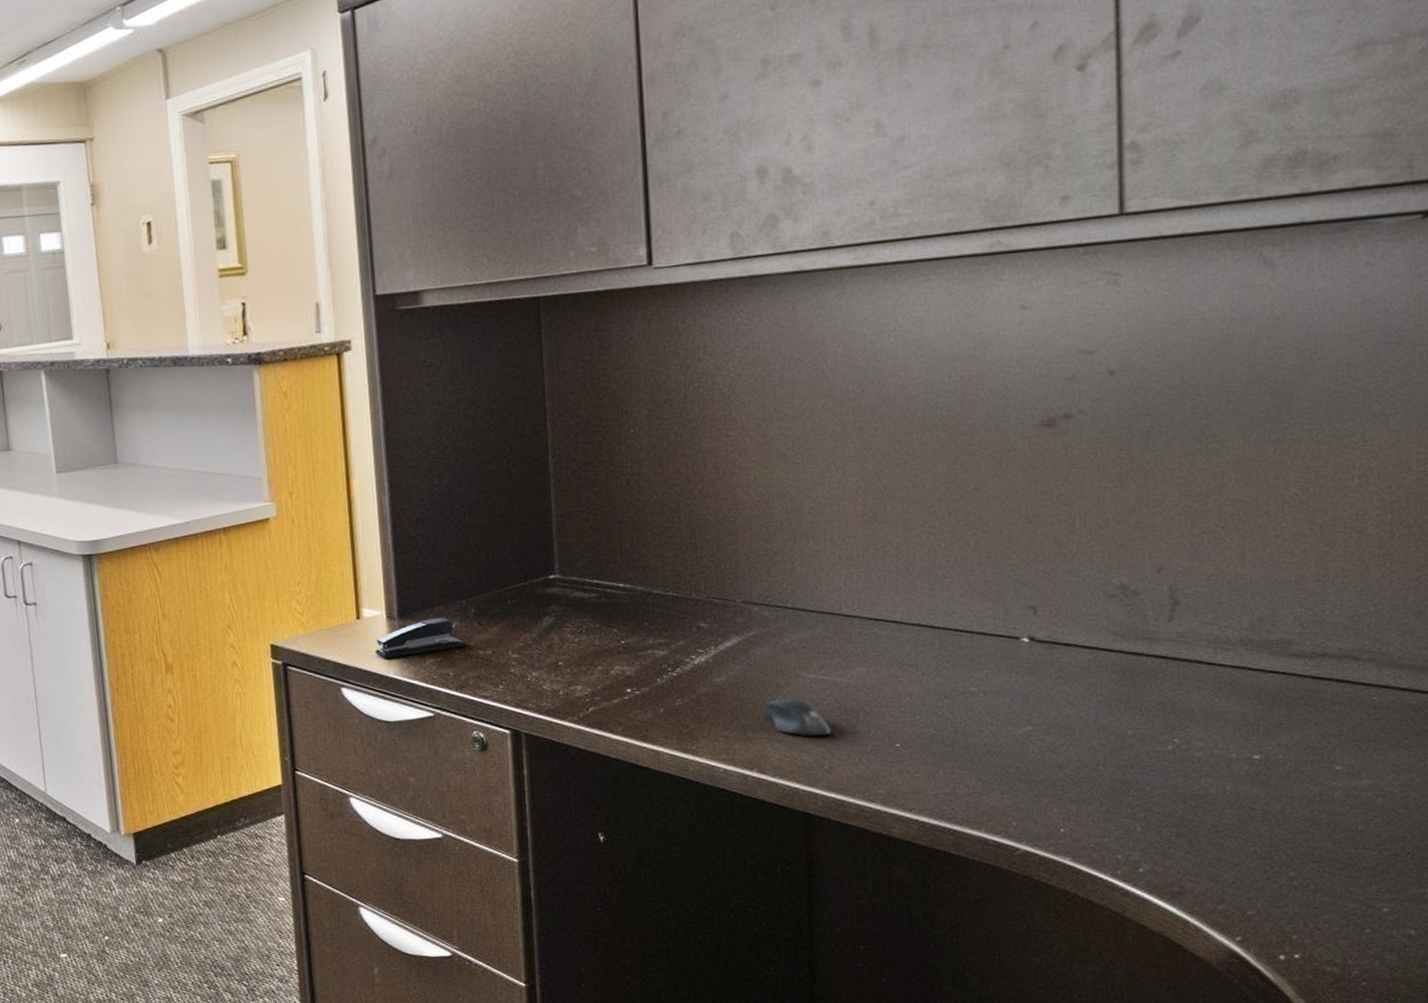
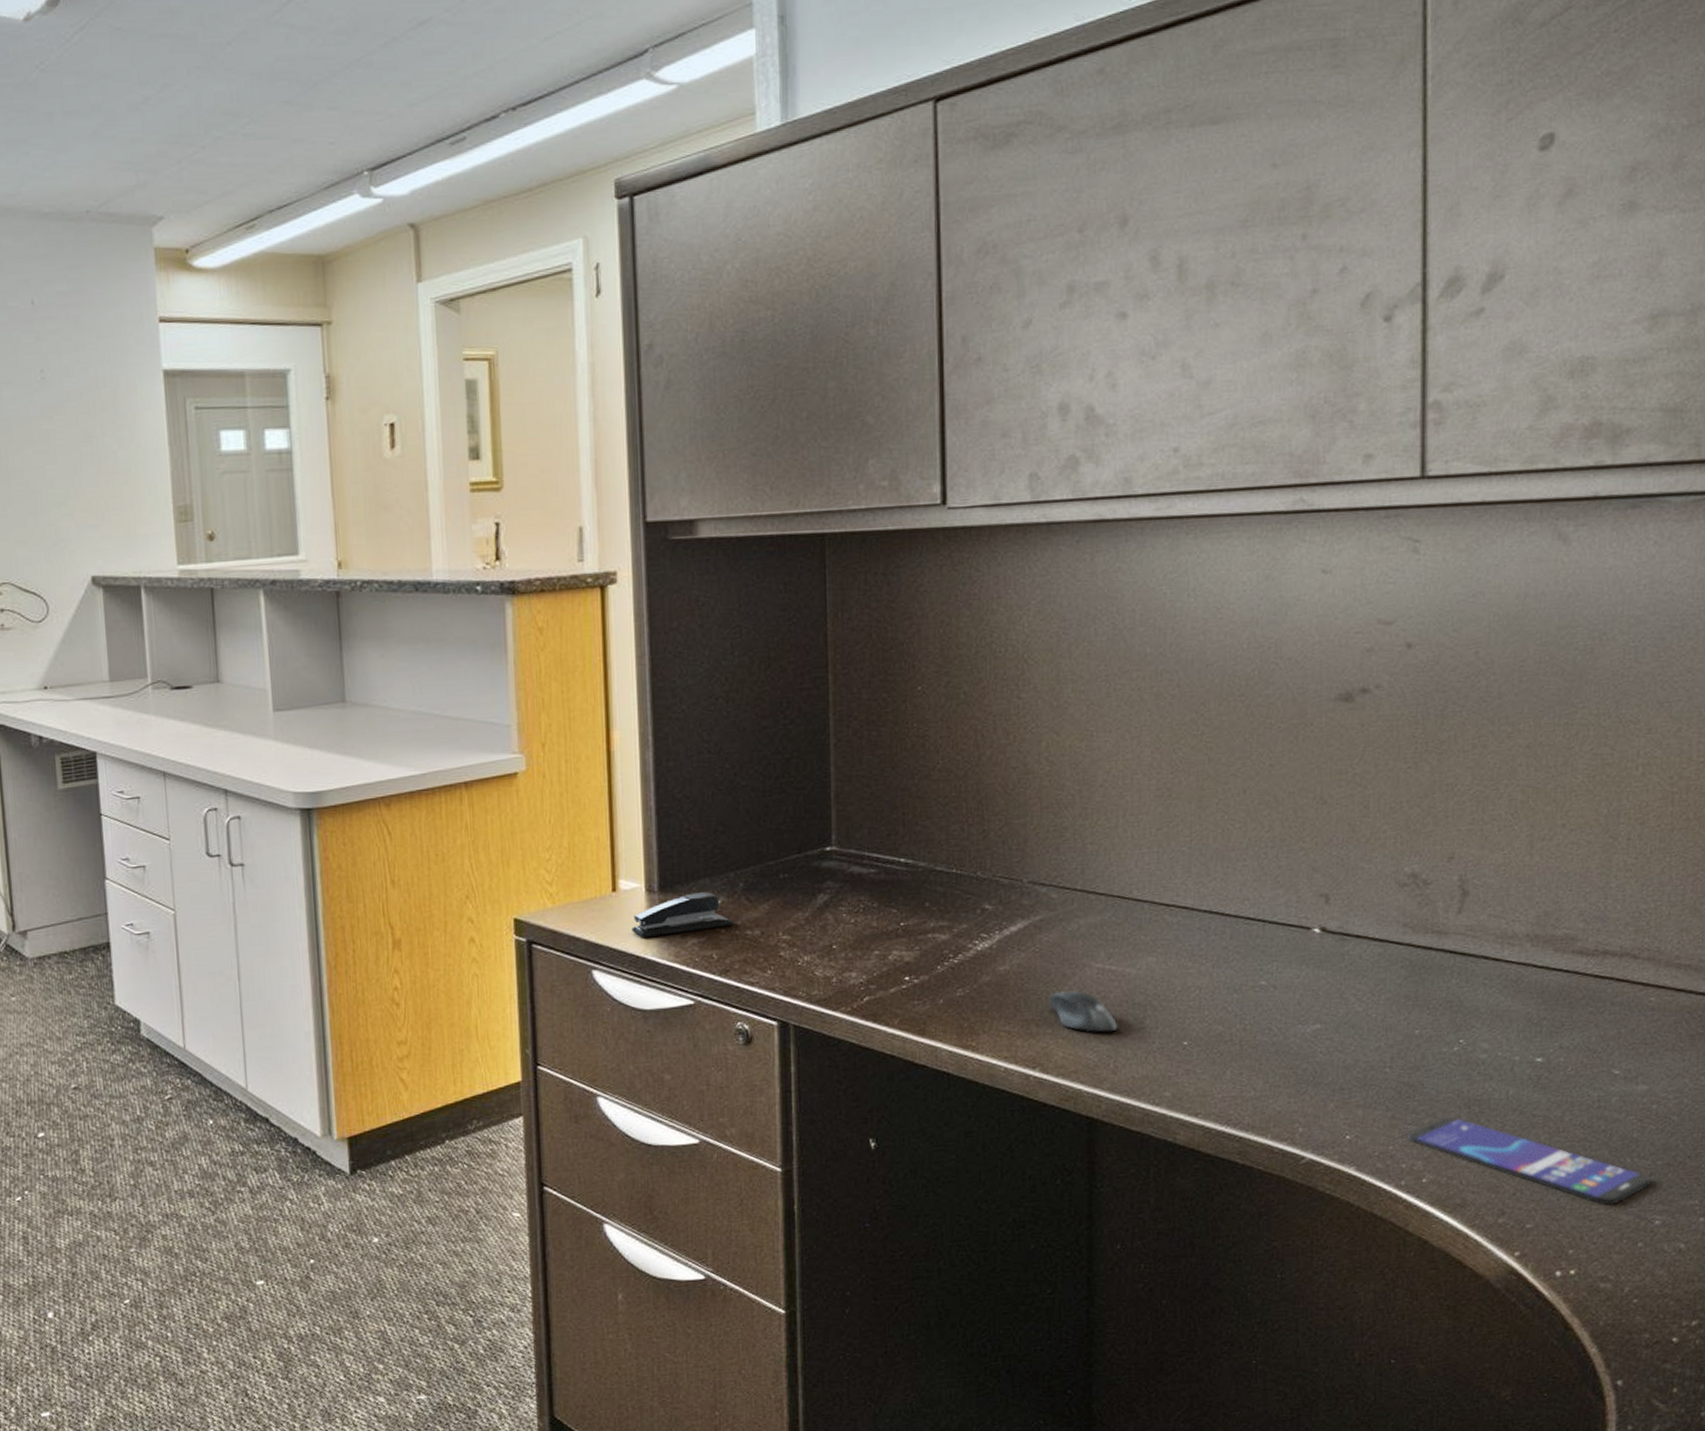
smartphone: none [1121,811,1378,894] -> present [1406,1117,1652,1206]

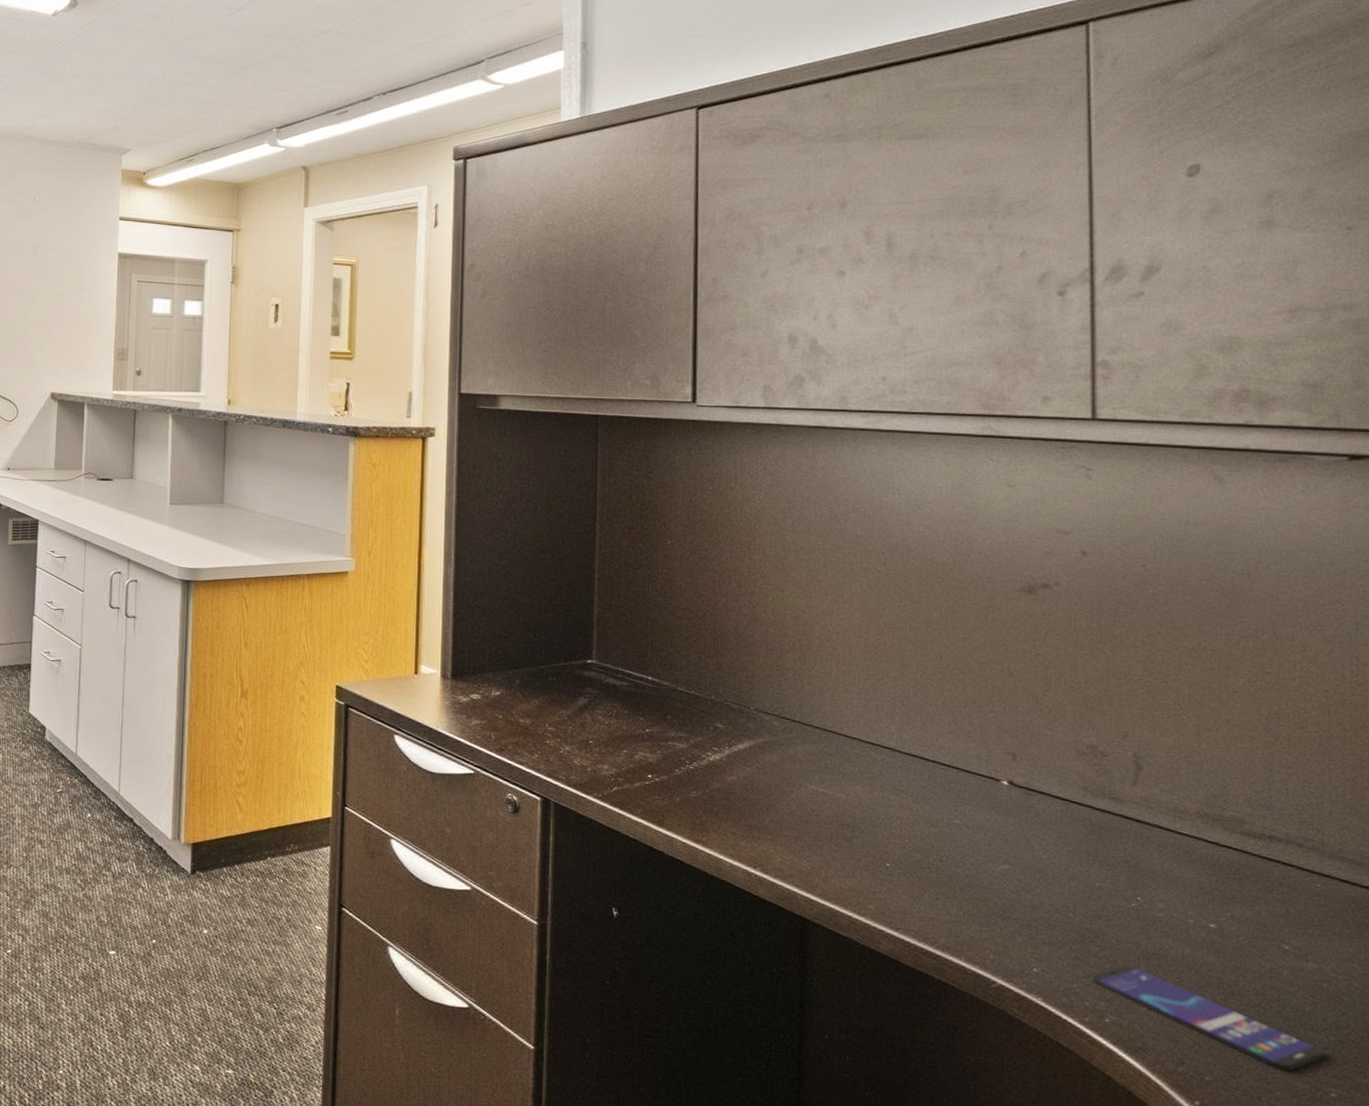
stapler: present [632,891,733,939] -> none [428,683,509,715]
computer mouse: present [1048,990,1118,1033] -> none [768,804,829,846]

